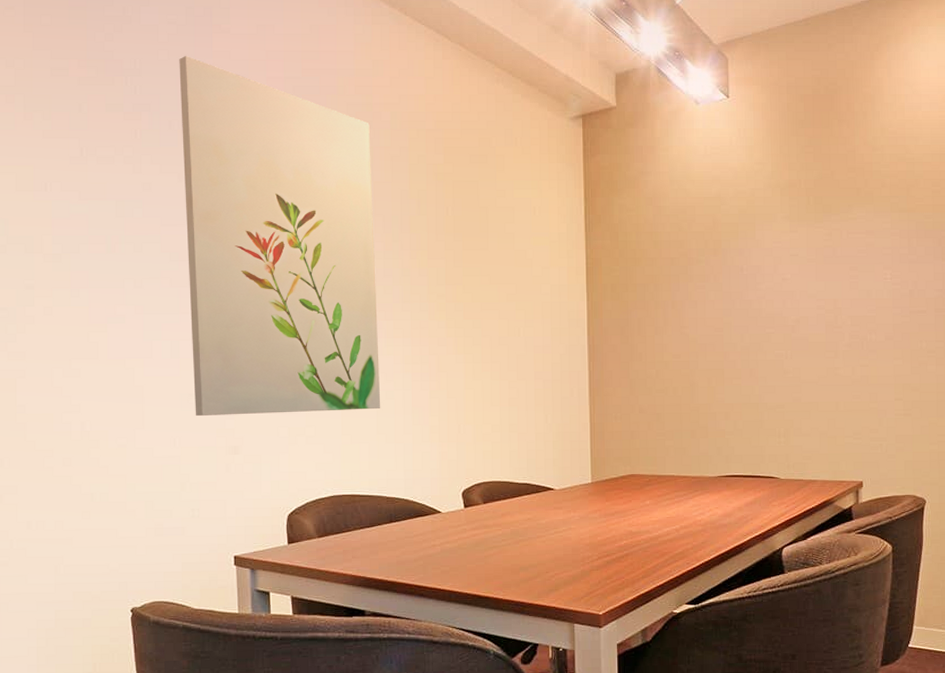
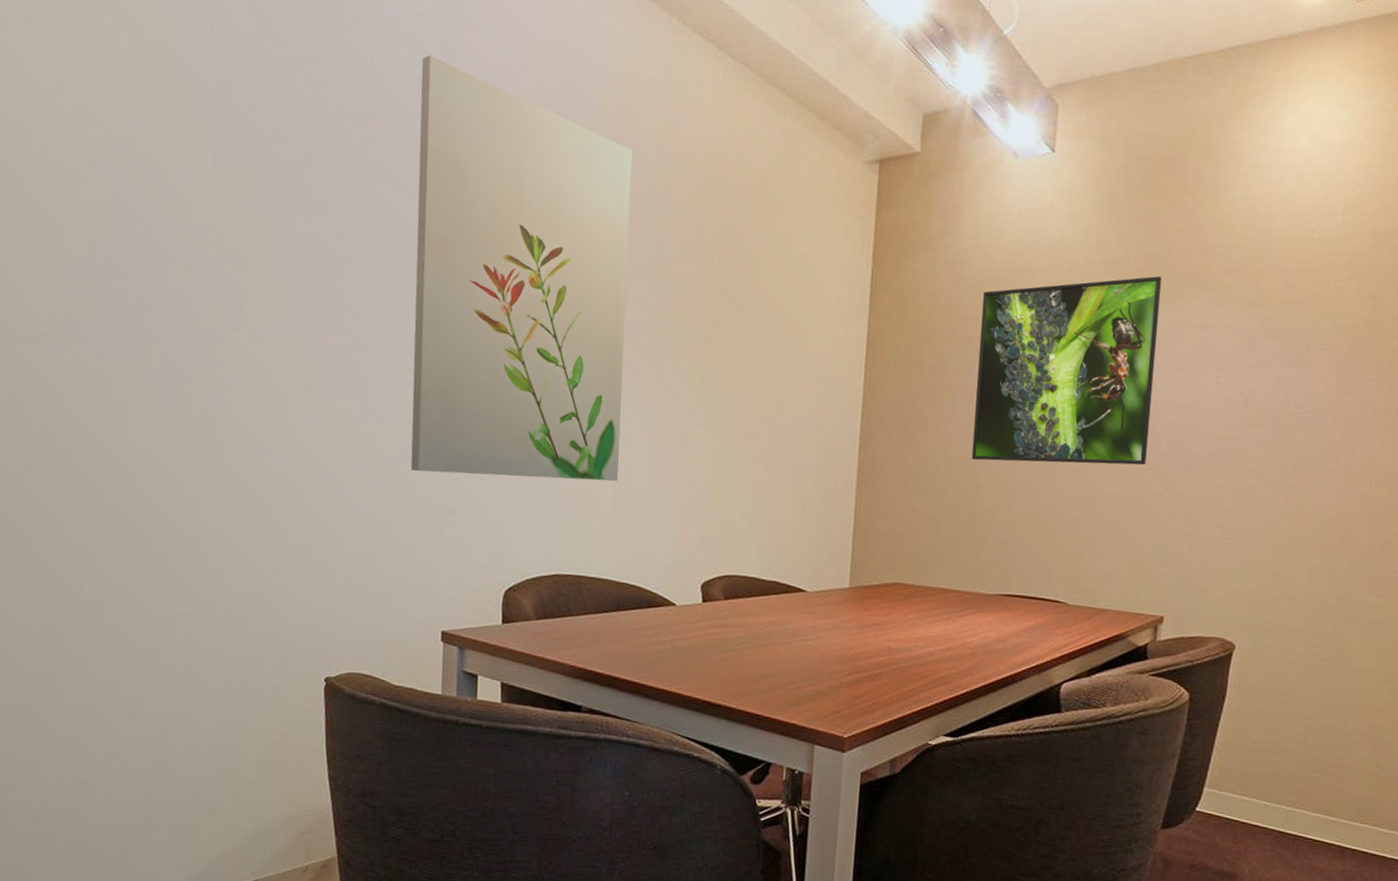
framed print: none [682,194,833,363] -> present [971,276,1162,466]

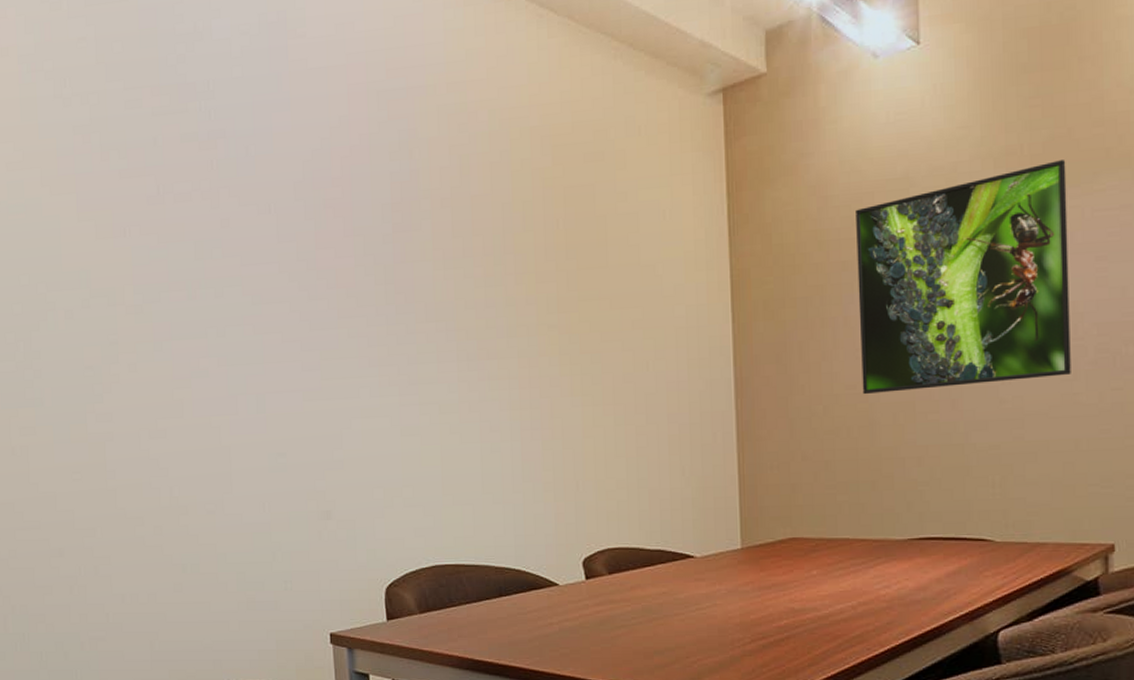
wall art: present [410,55,633,481] -> none [253,70,486,477]

